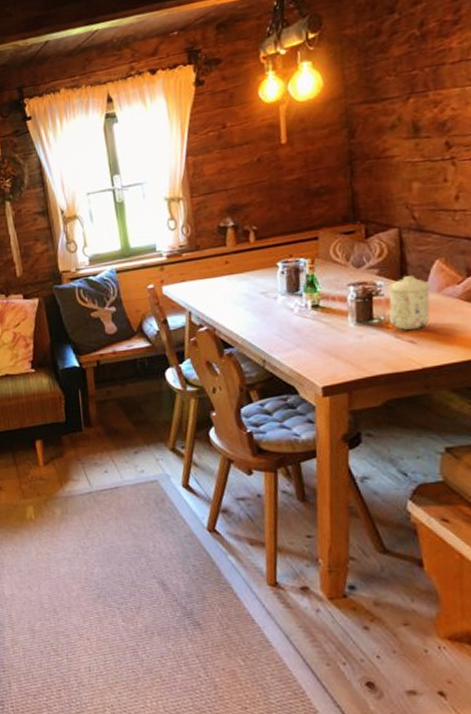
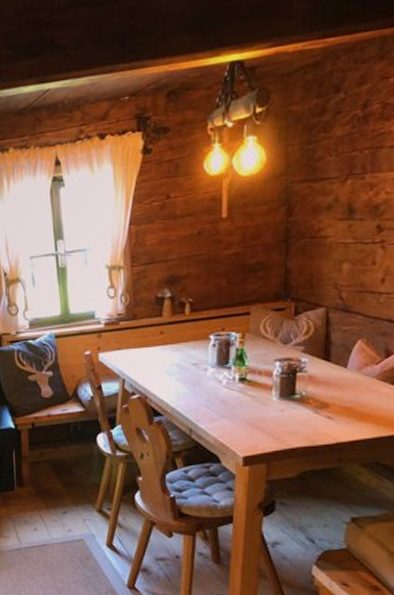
mug: present [387,275,432,330] -> none [311,354,352,406]

